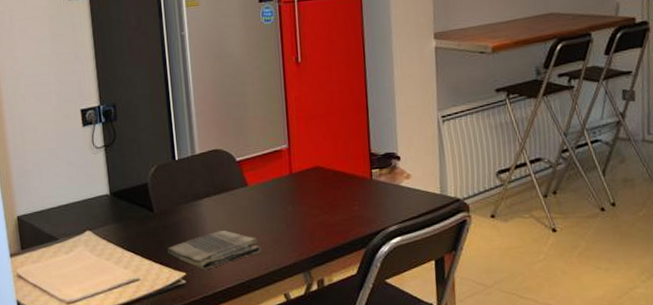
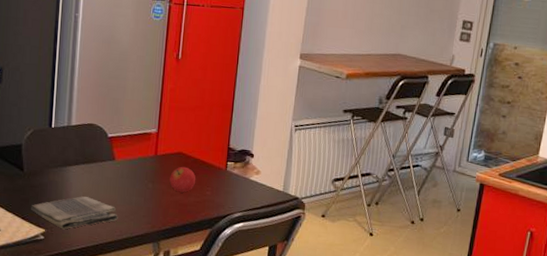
fruit: none [310,182,340,212] -> present [169,166,196,193]

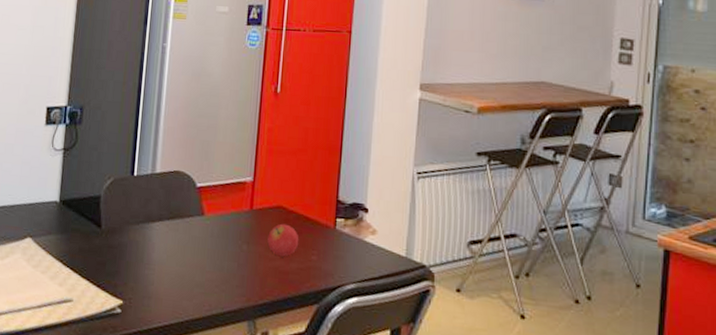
dish towel: present [31,196,118,230] -> none [108,260,207,302]

